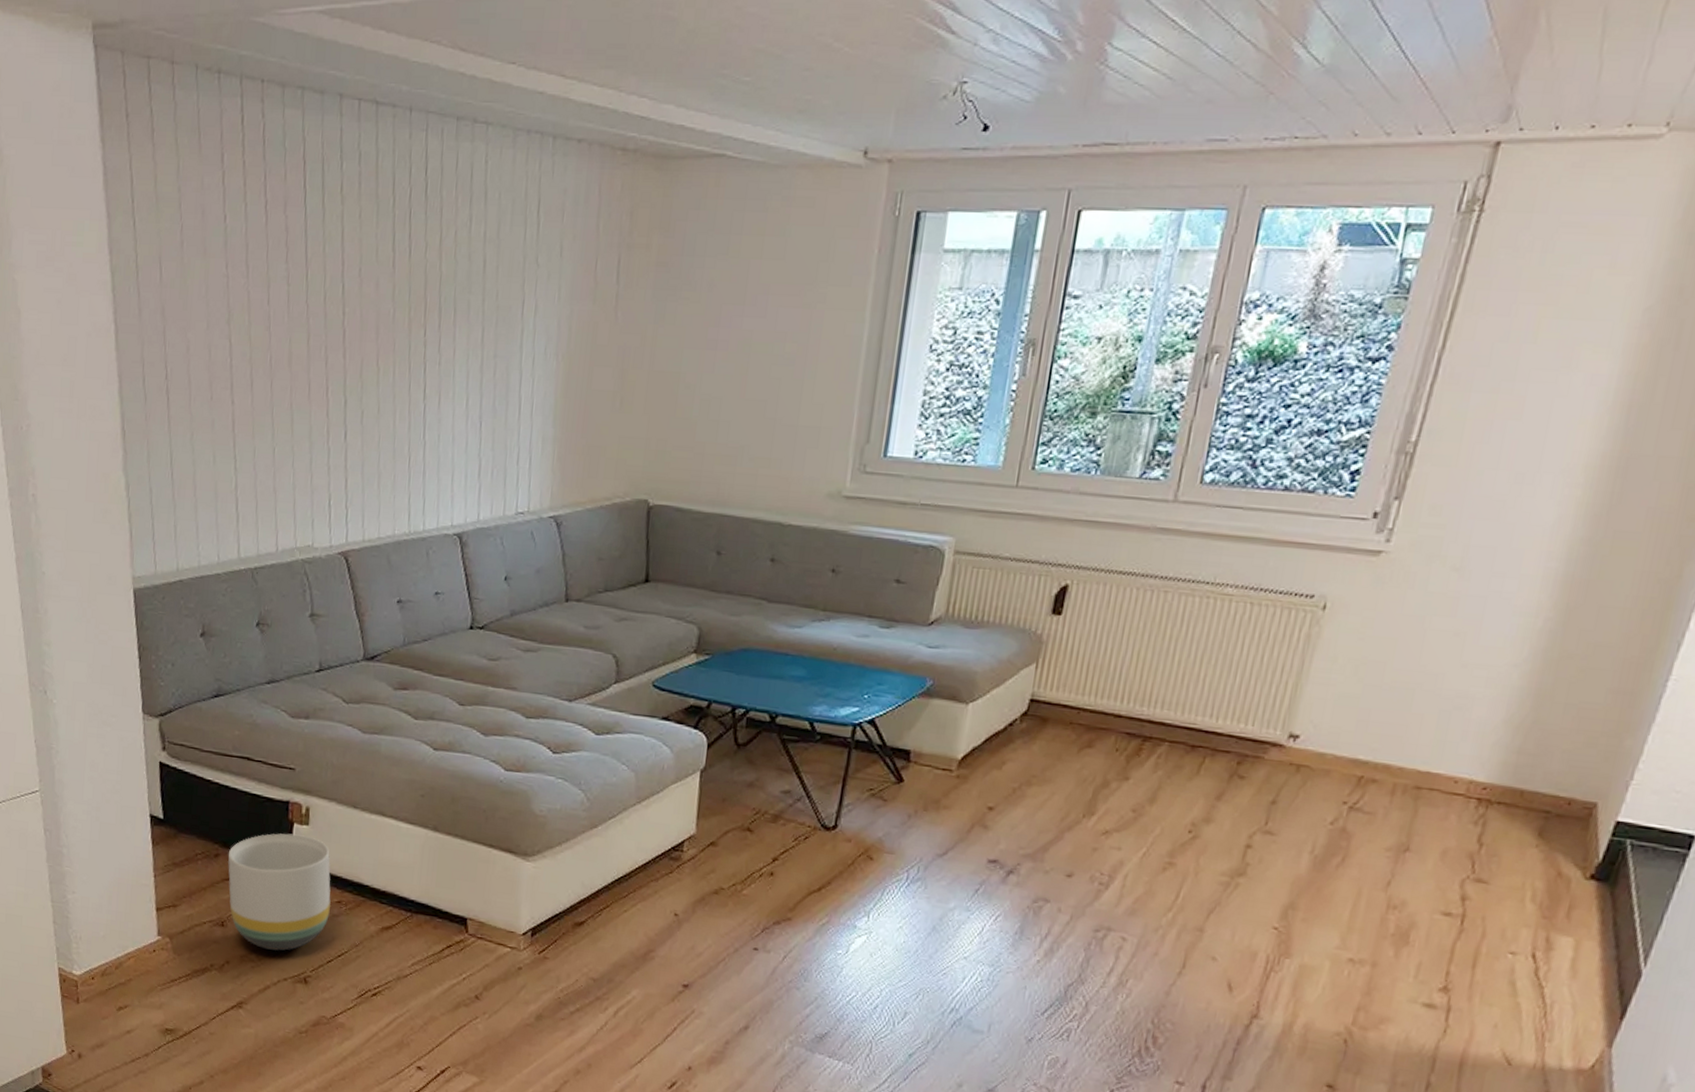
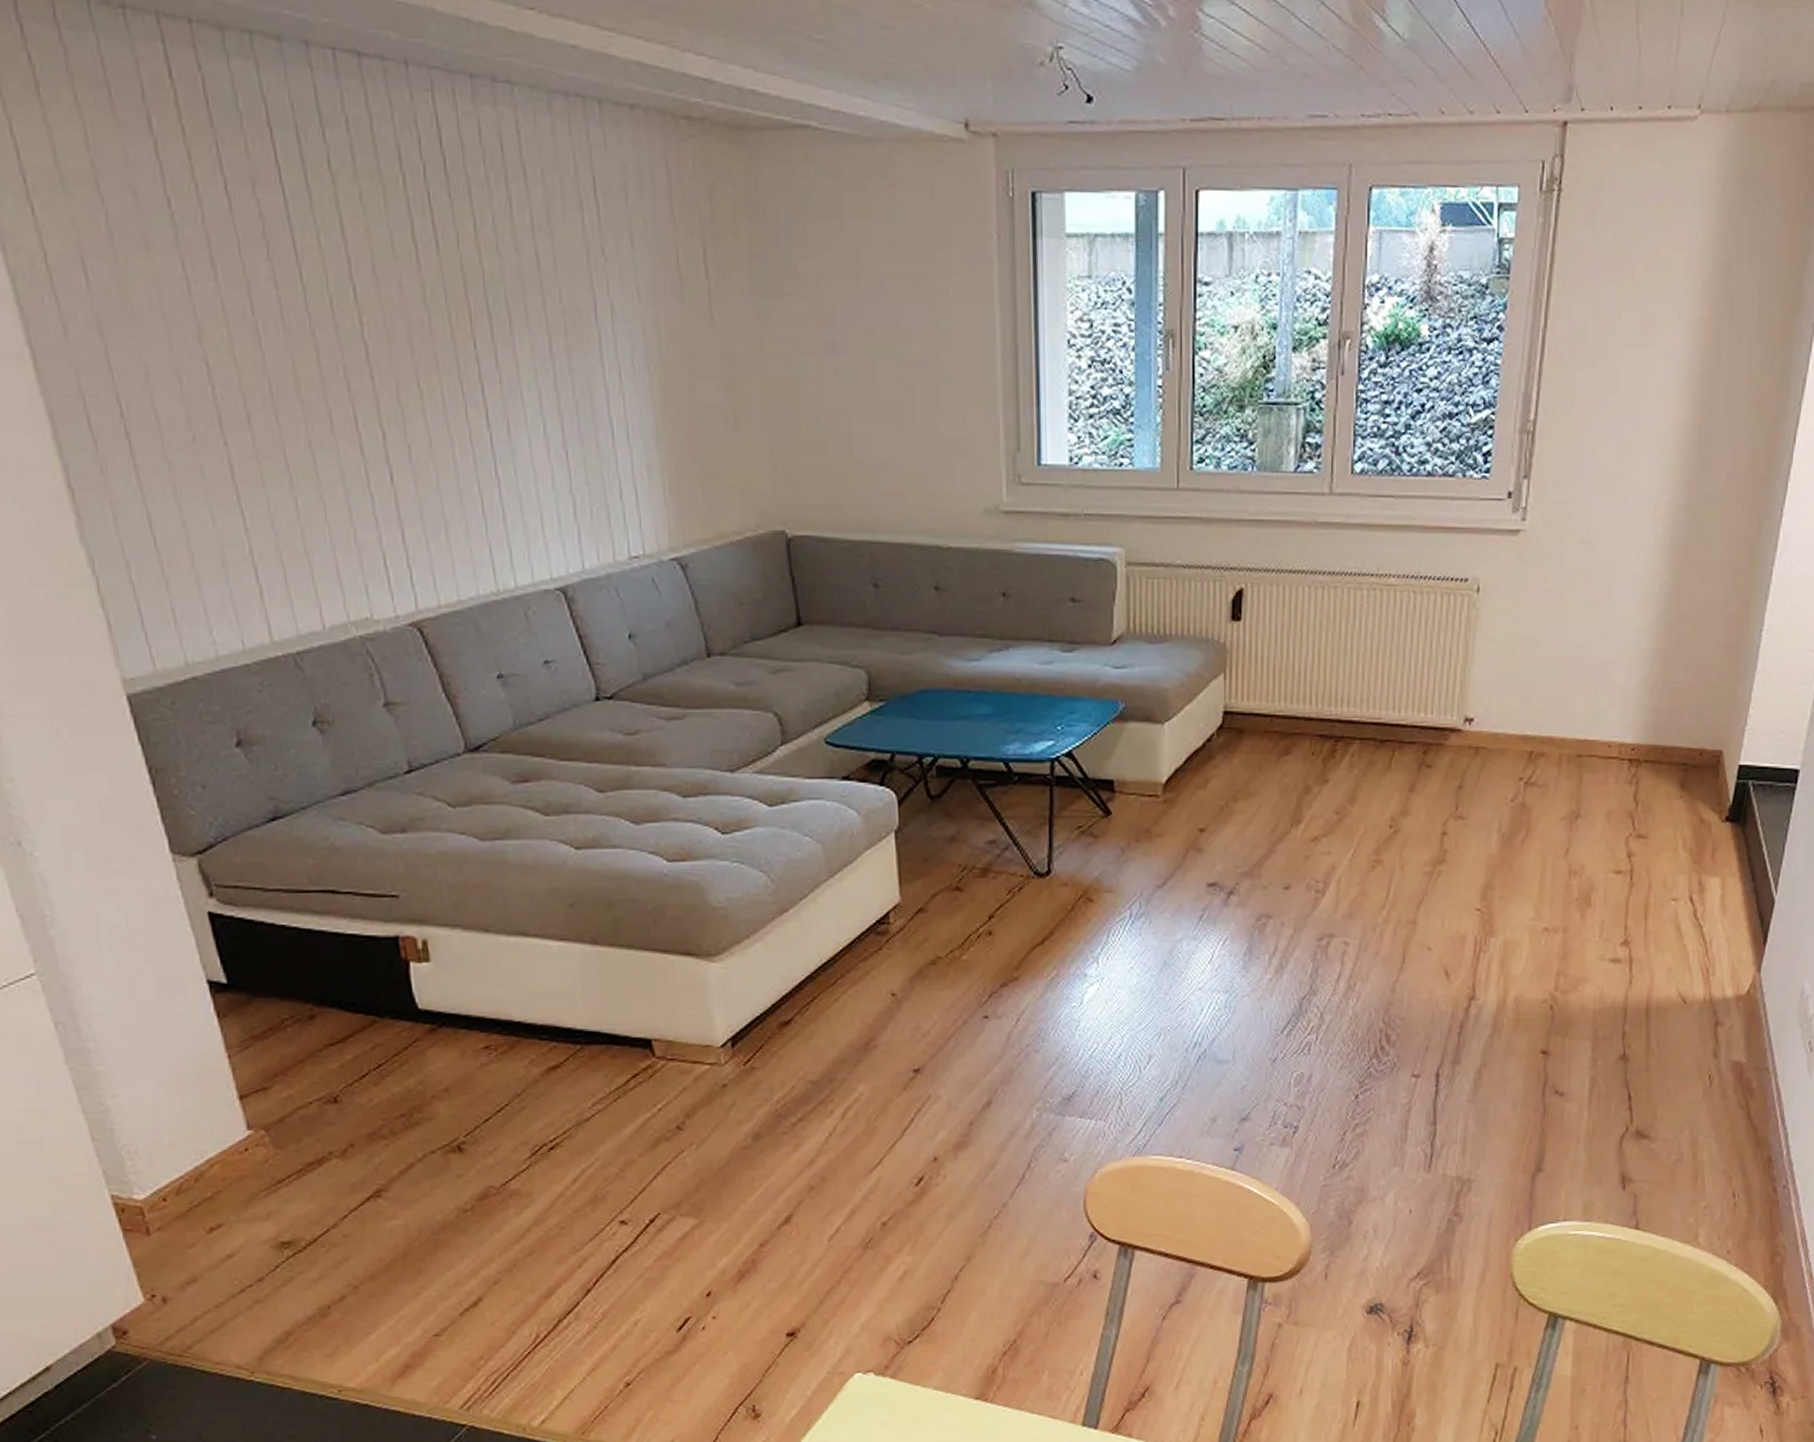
planter: present [228,833,331,951] -> none [326,975,477,1120]

